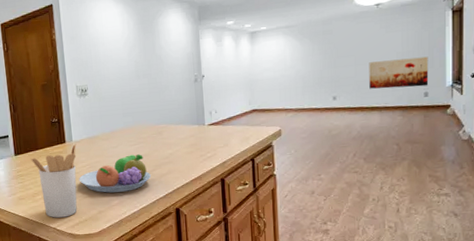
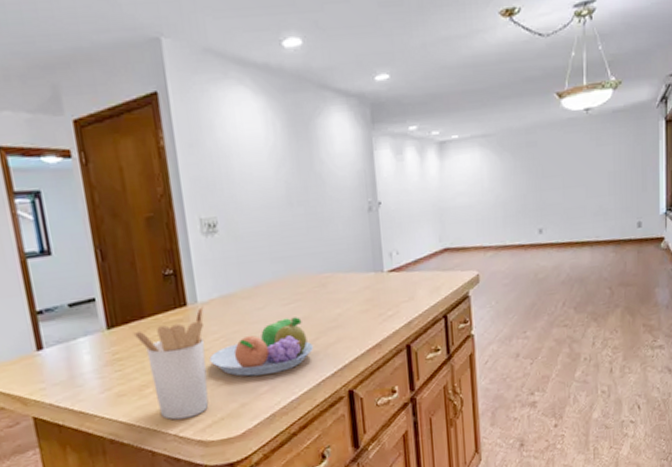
wall art: present [369,56,429,89] -> none [578,177,642,219]

